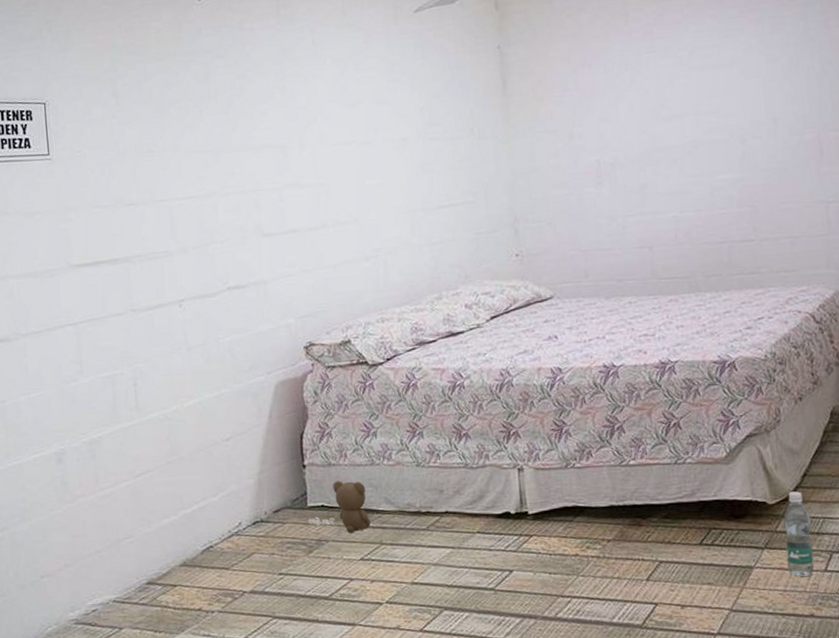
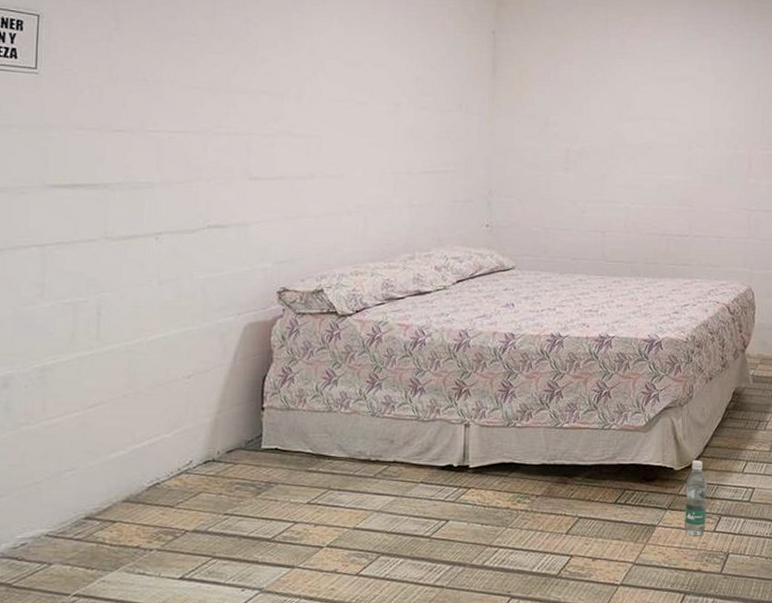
teddy bear: present [308,481,371,533] -> none [260,425,321,477]

